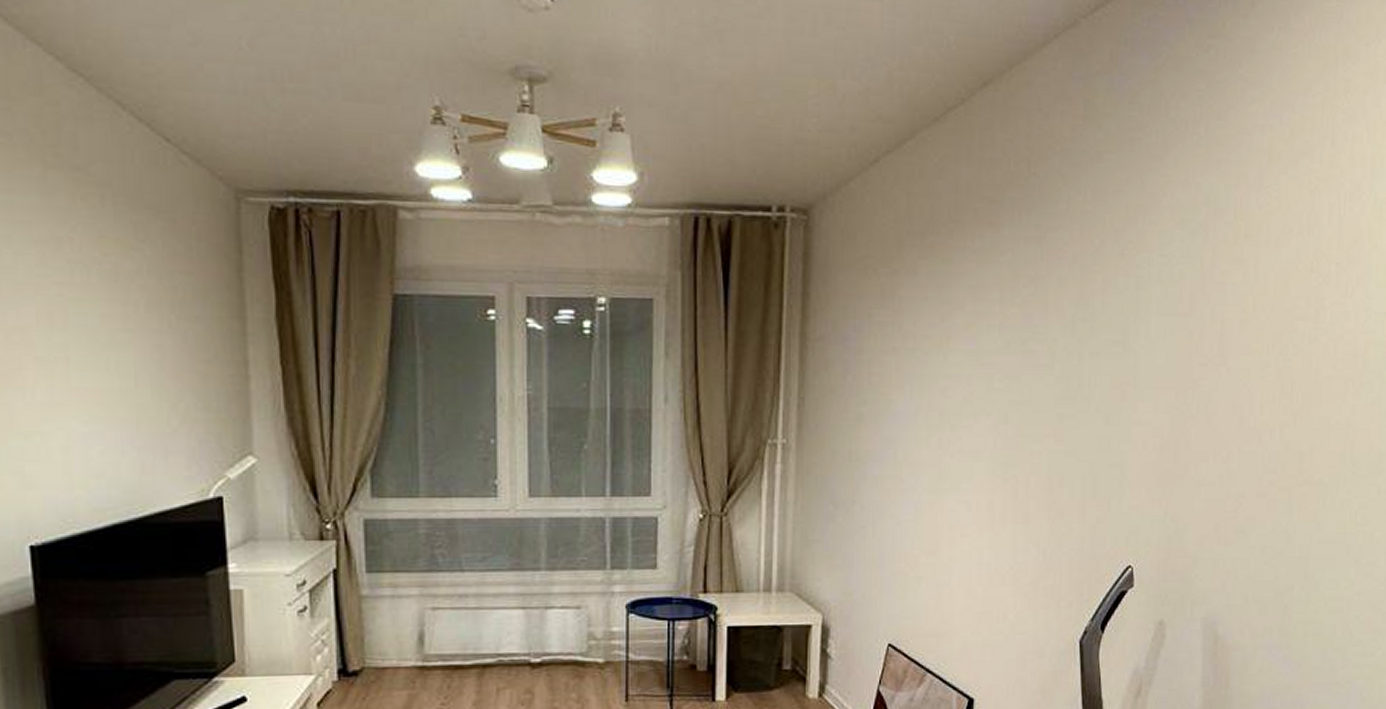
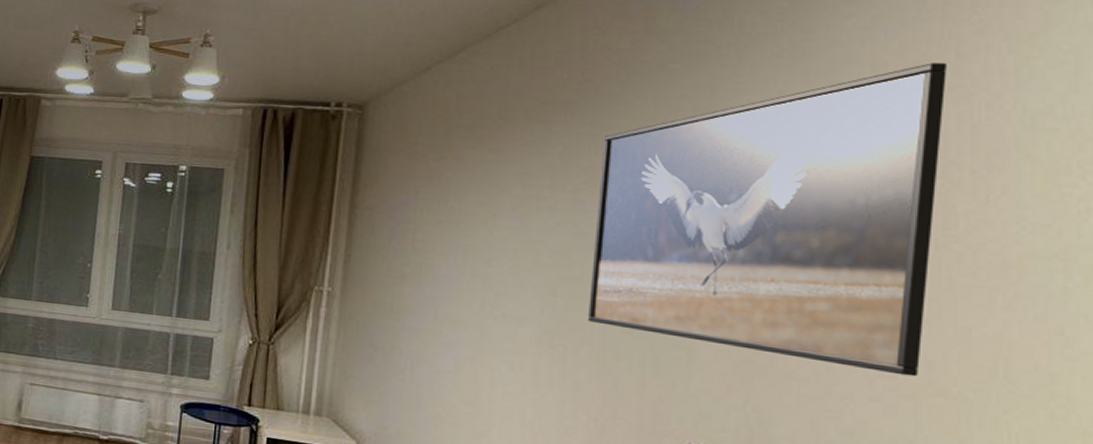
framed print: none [1036,152,1324,469] -> present [588,63,946,377]

